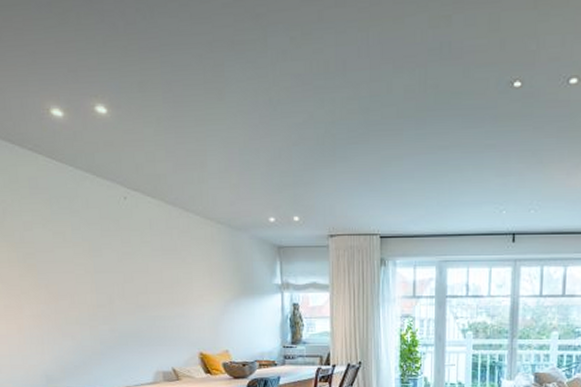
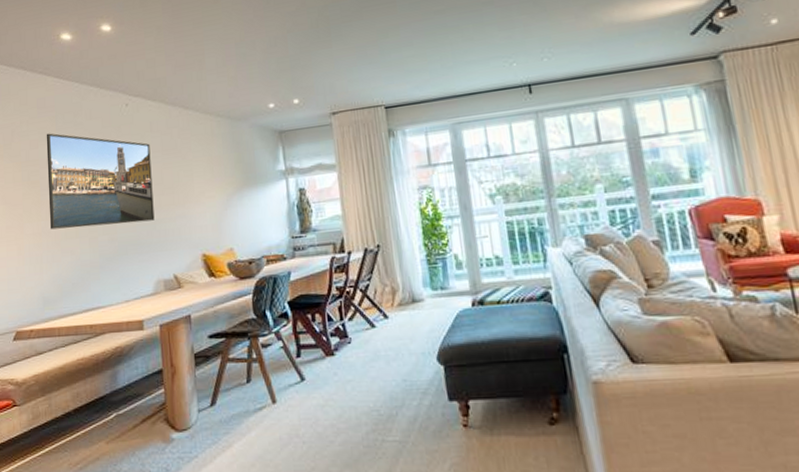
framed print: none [40,216,154,317] -> present [46,133,155,230]

